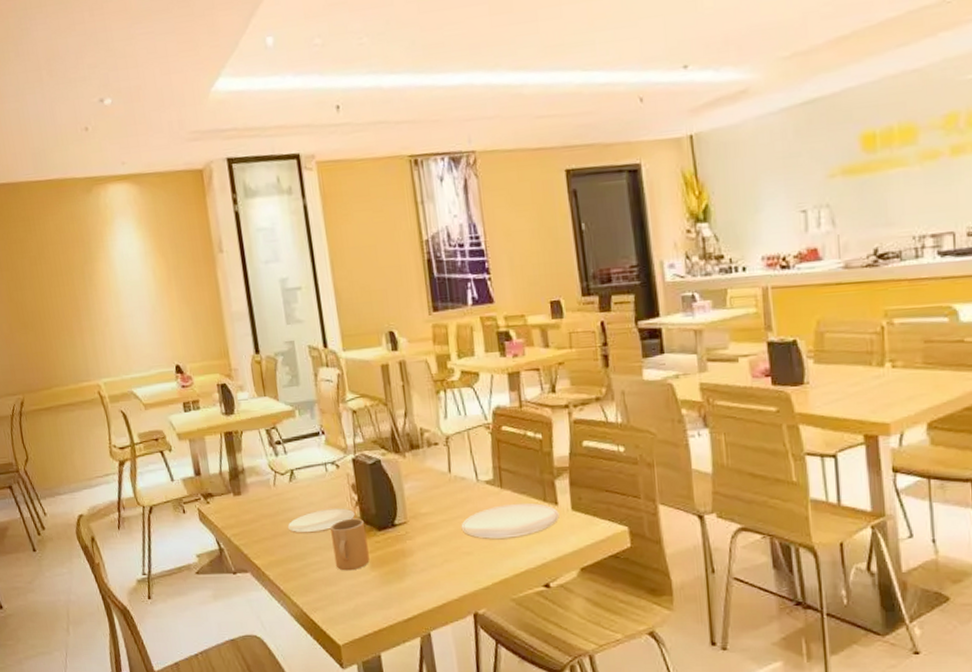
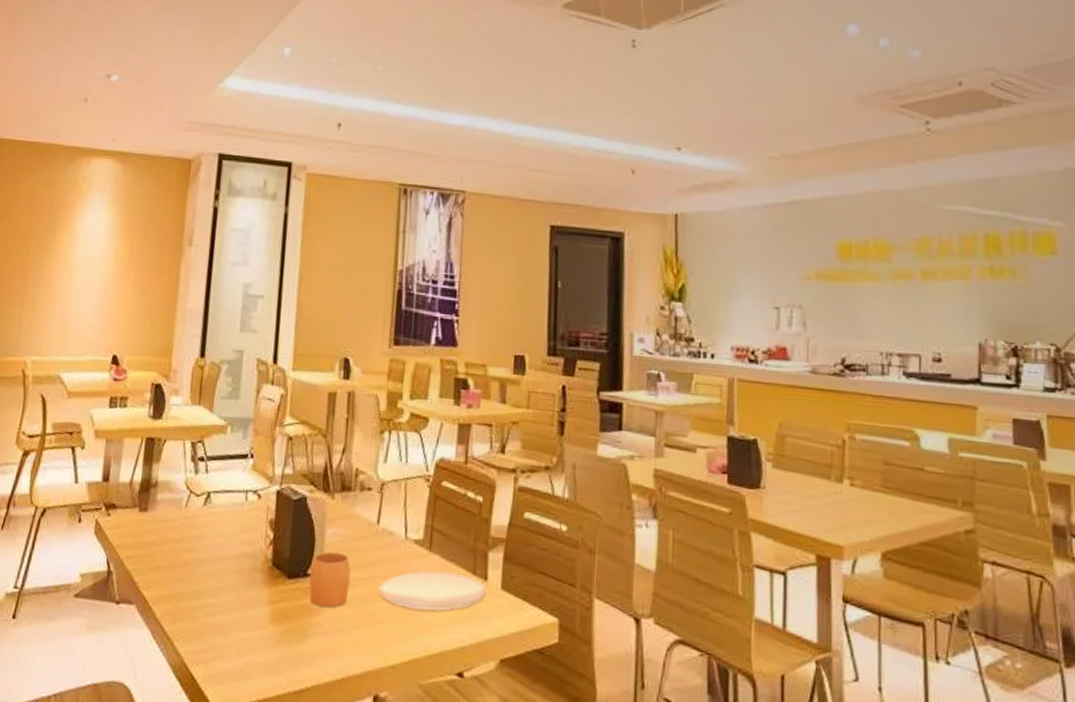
plate: present [287,508,355,534] -> none [189,543,266,571]
cup: present [330,518,370,571] -> none [232,558,275,621]
mug: none [396,502,435,550] -> present [309,551,351,608]

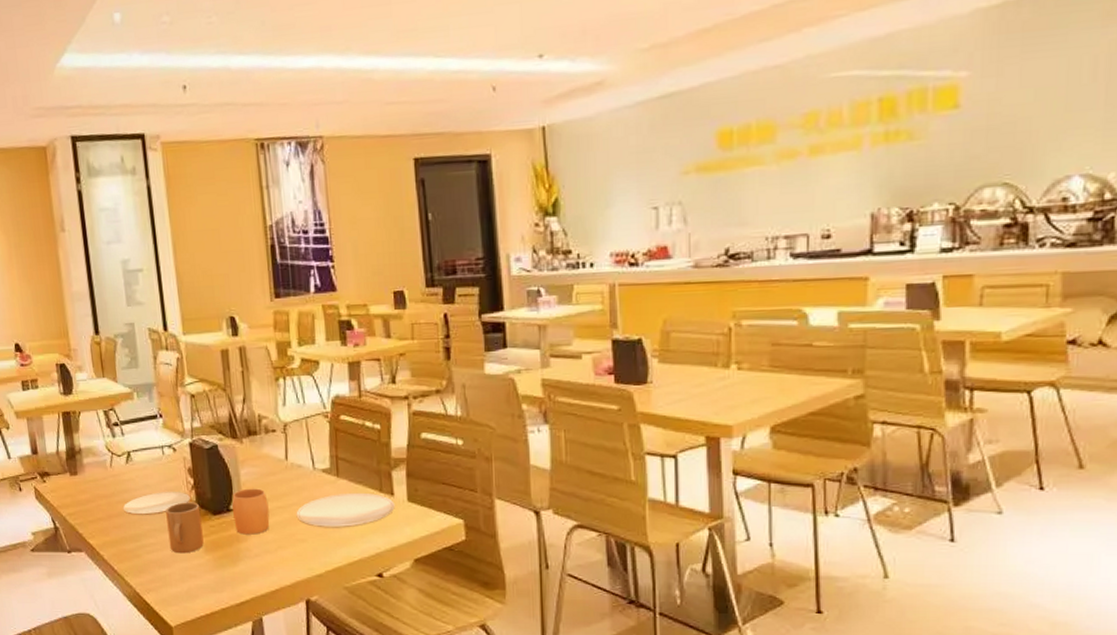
plate: none [189,543,266,571] -> present [122,492,190,516]
cup: none [232,558,275,621] -> present [166,502,204,554]

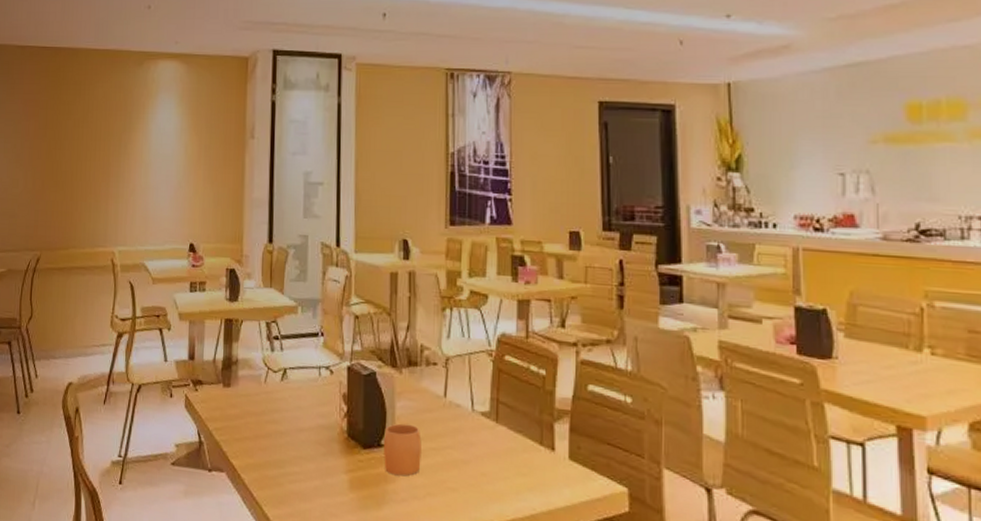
plate: present [122,492,190,516] -> none [271,416,341,441]
cup: present [166,502,204,554] -> none [314,430,350,488]
plate: present [296,492,395,528] -> none [449,441,555,482]

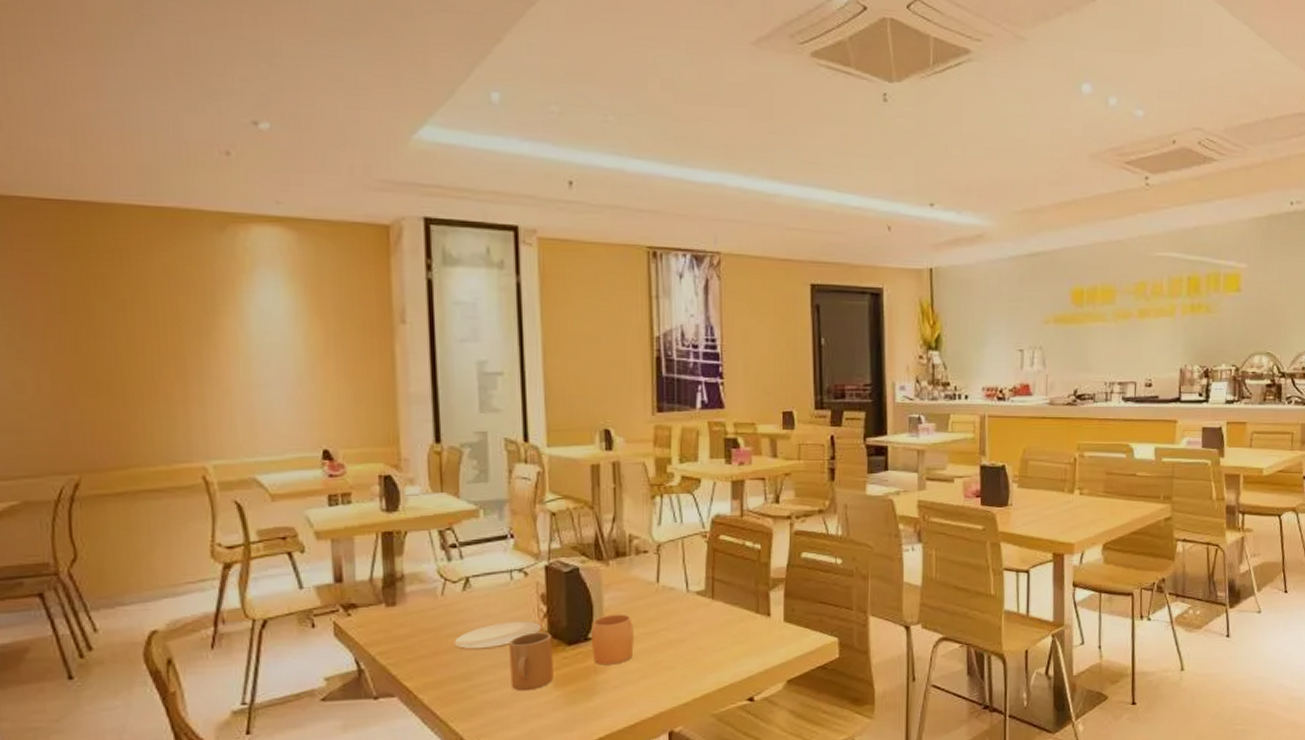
plate: none [271,416,341,441] -> present [453,621,541,651]
cup: none [314,430,350,488] -> present [509,632,554,691]

